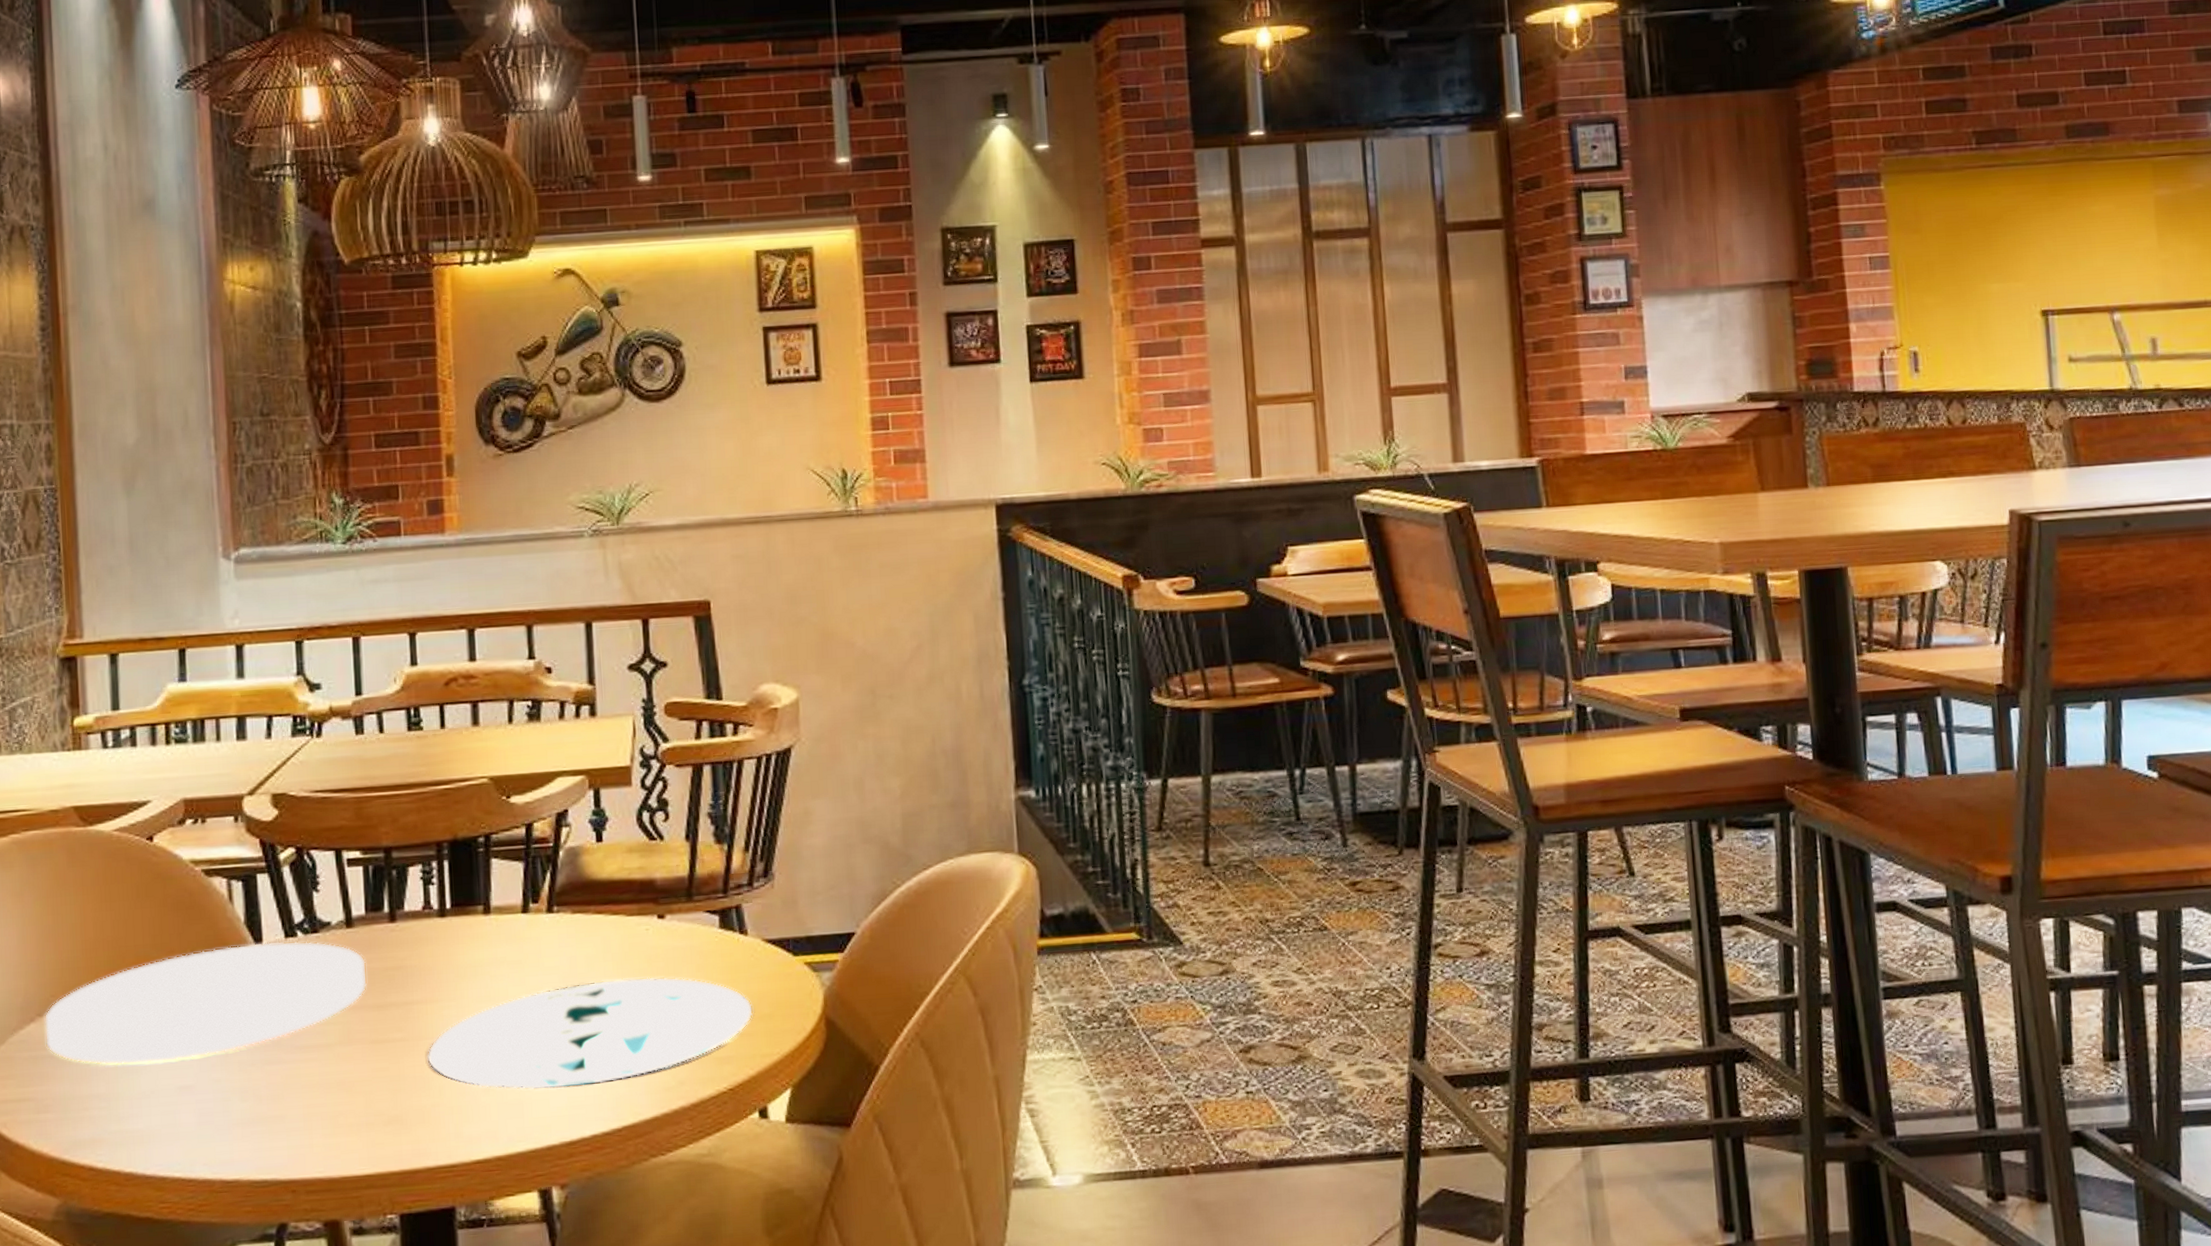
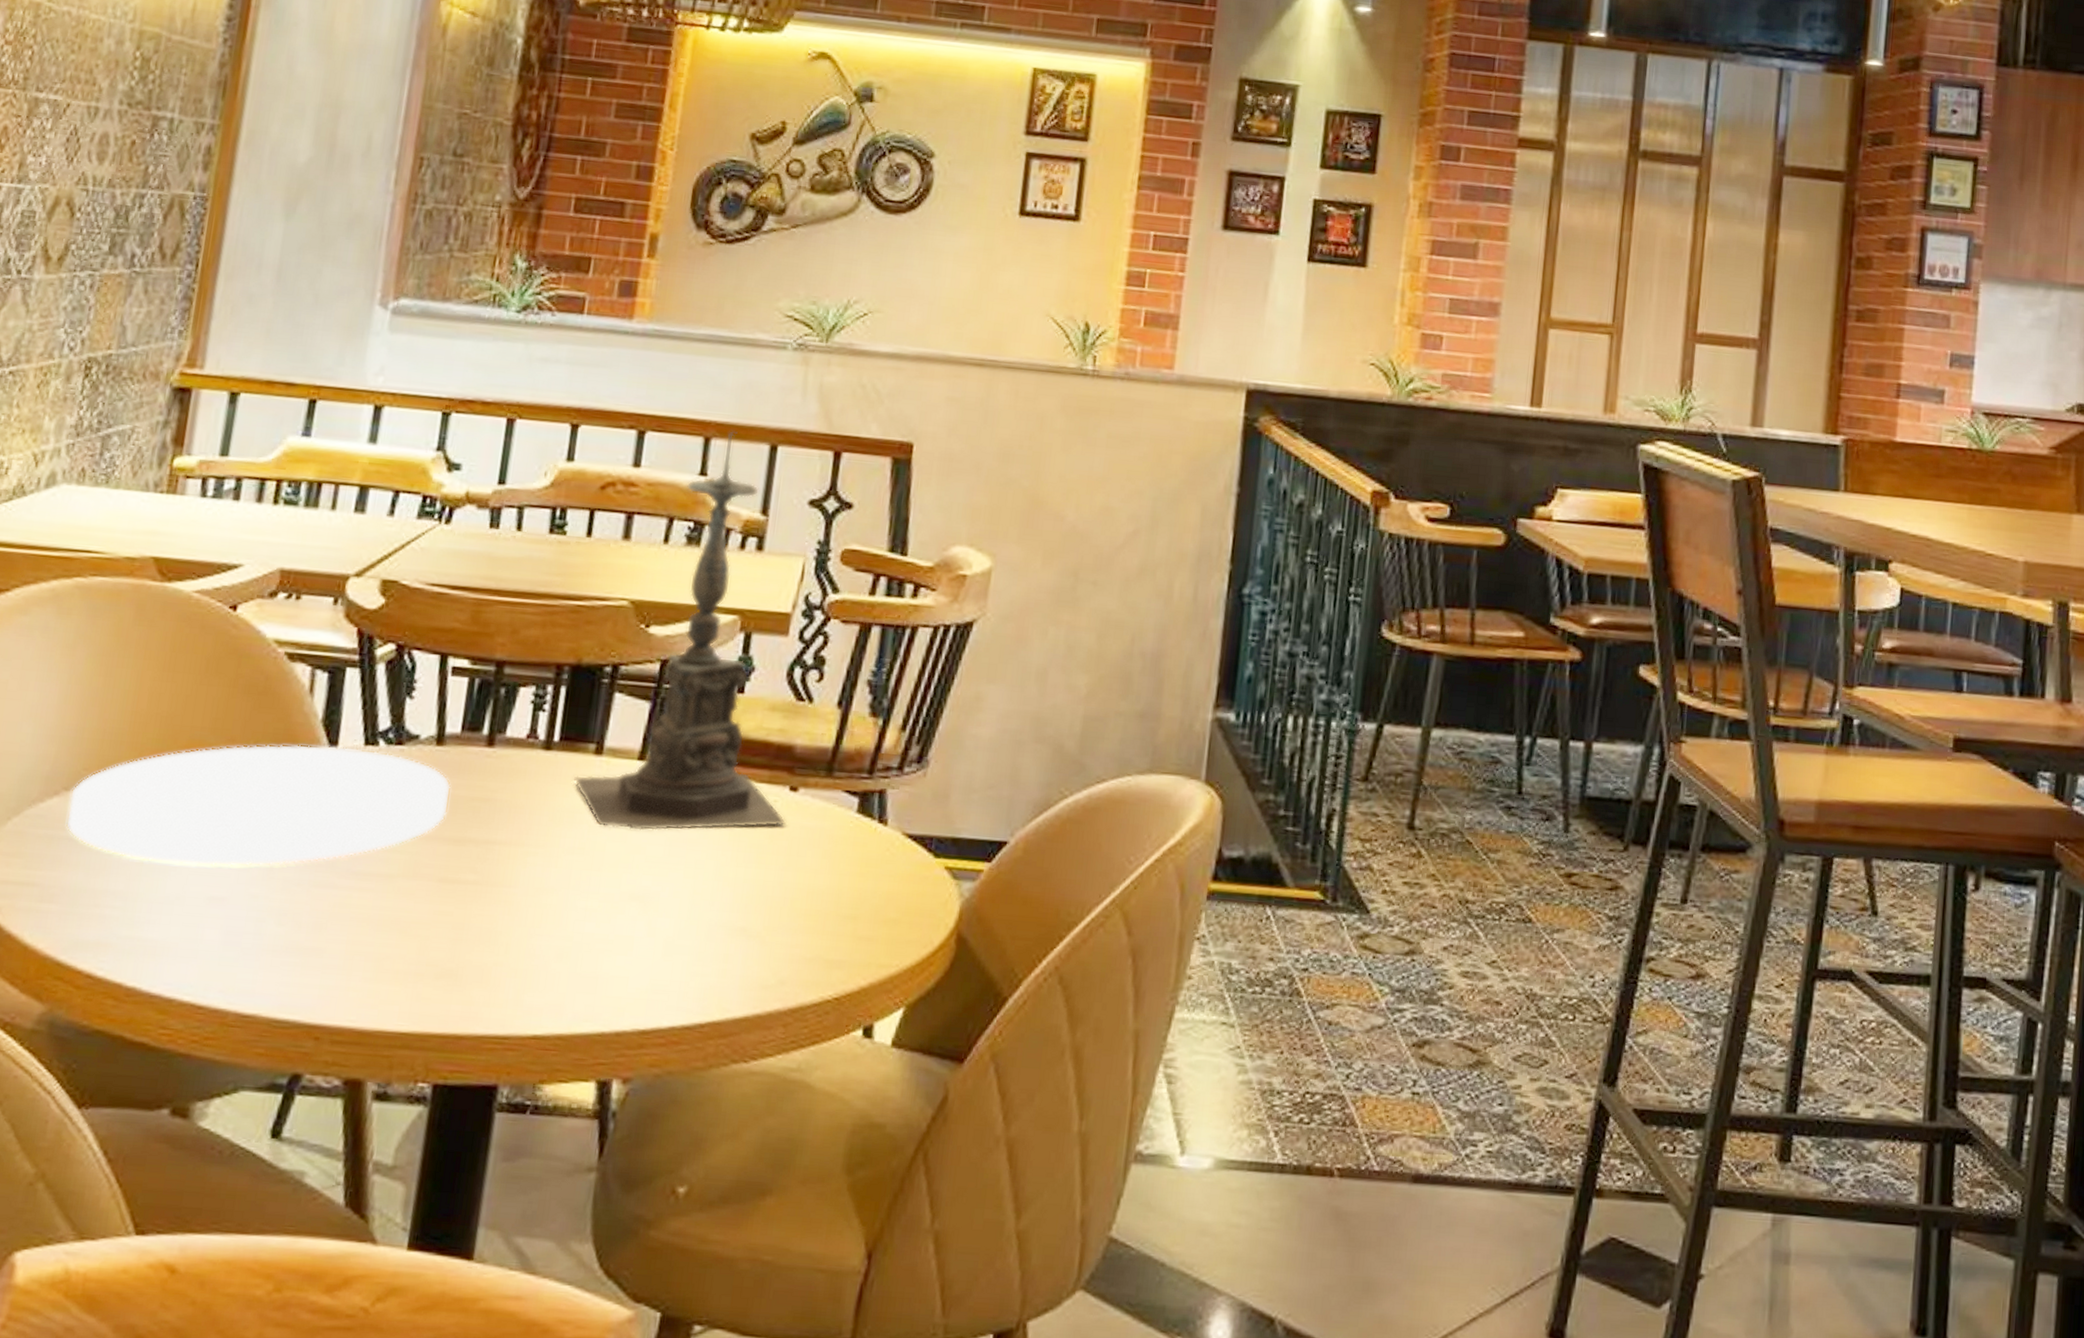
plate: present [427,977,754,1090] -> none [499,850,879,969]
candle holder: none [470,616,660,976] -> present [574,431,787,831]

